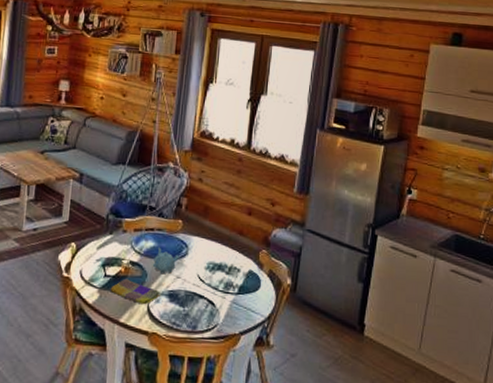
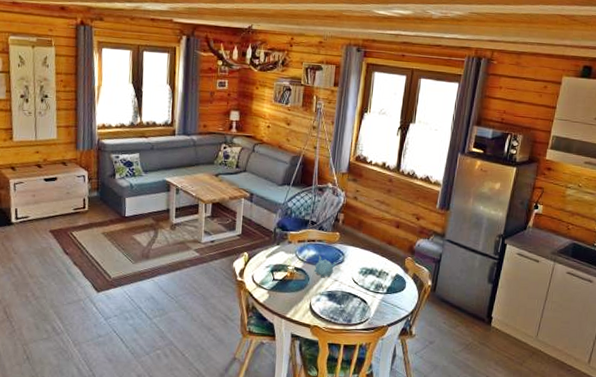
dish towel: present [110,278,160,305] -> none [278,282,321,303]

